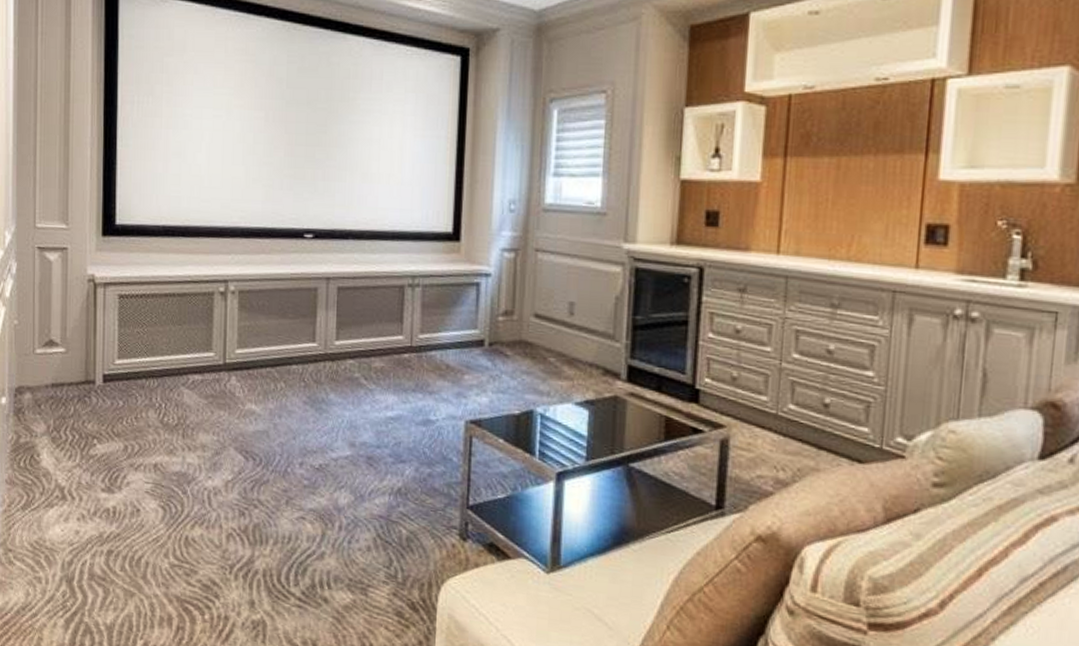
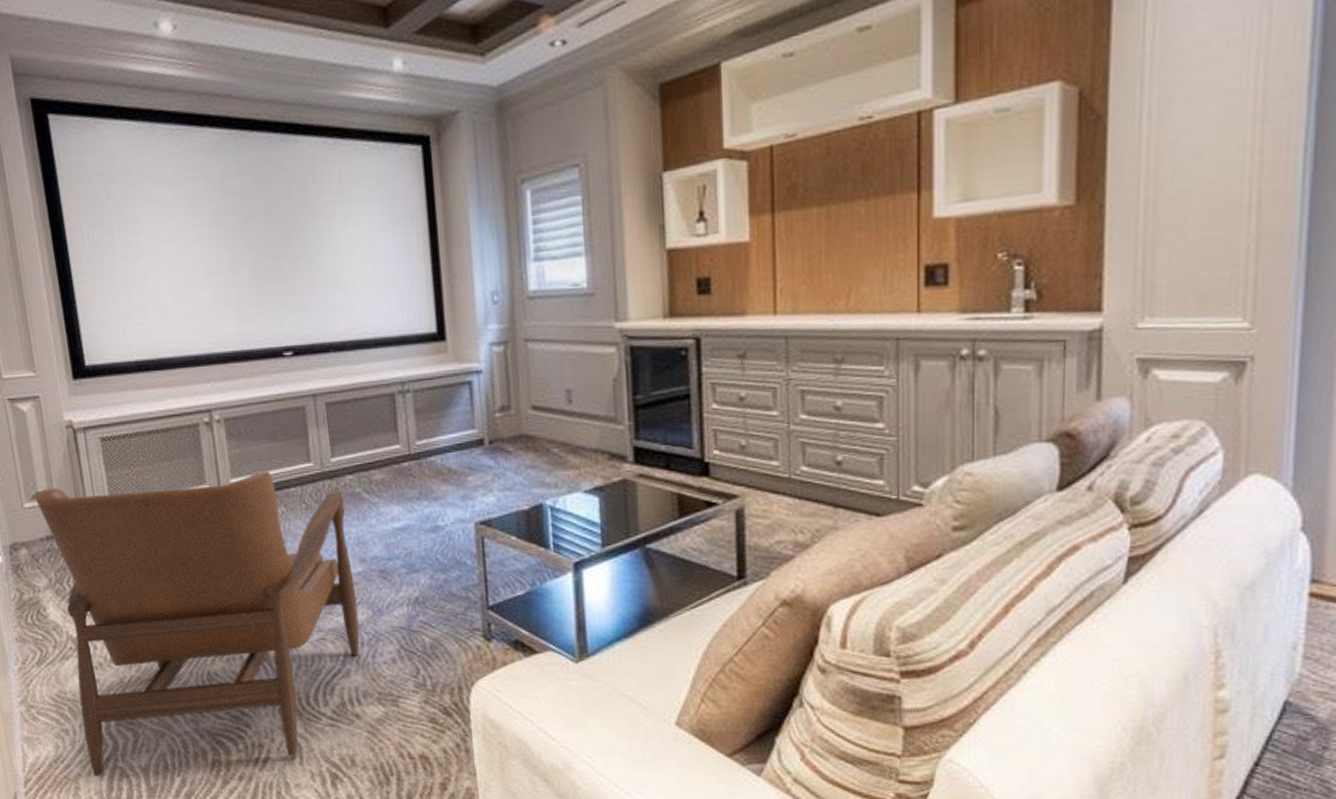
armchair: none [47,337,342,634] -> present [34,471,360,777]

